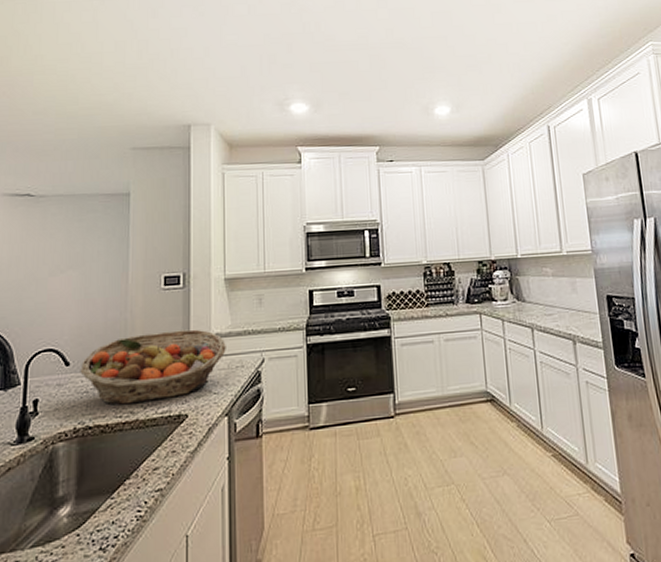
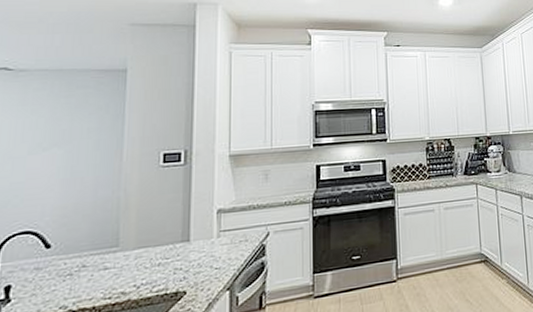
fruit basket: present [80,329,226,406] -> none [63,205,230,287]

